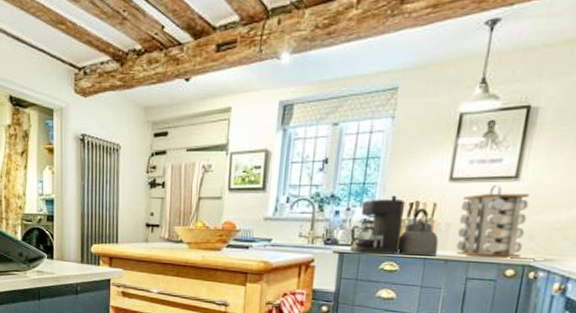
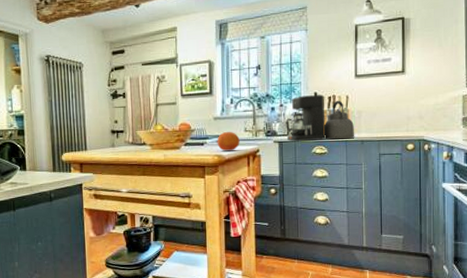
fruit: none [264,236,292,259] -> present [217,132,240,151]
spice rack: present [456,184,530,259] -> none [367,78,416,137]

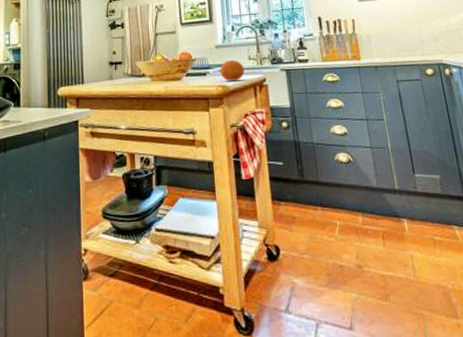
coffee maker: present [286,95,326,142] -> none [291,19,336,70]
kettle: present [324,100,355,140] -> none [332,24,368,66]

